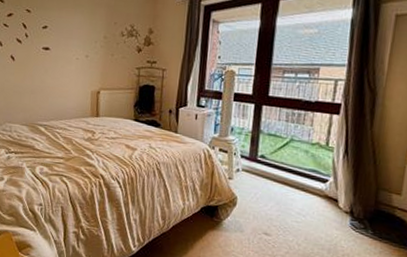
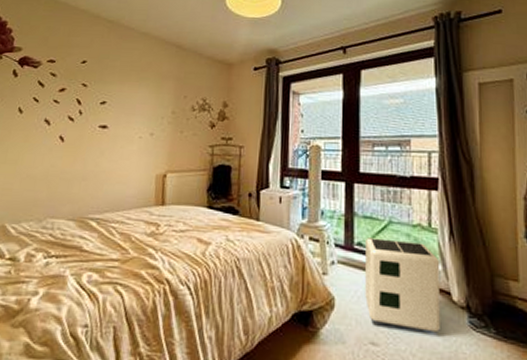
air purifier: none [263,152,331,230] -> present [365,237,440,333]

